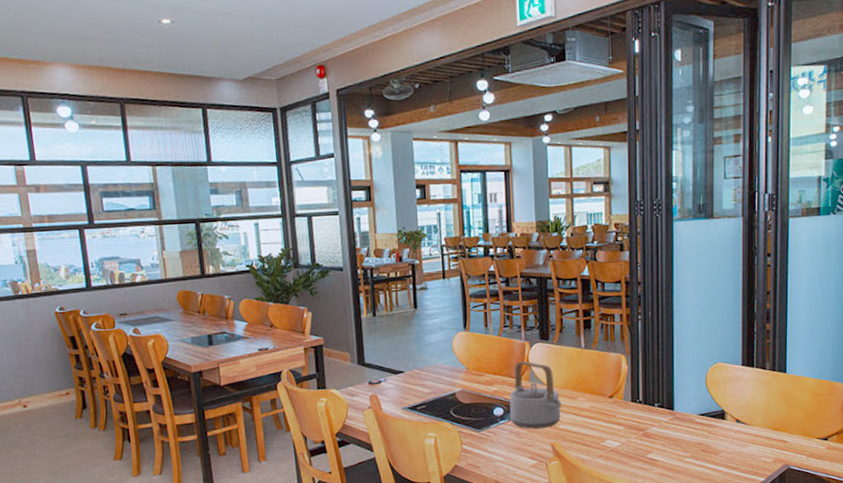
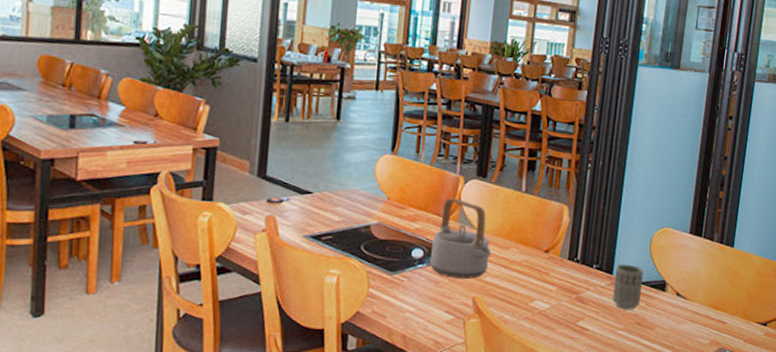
cup: none [675,399,702,439] -> present [612,264,644,310]

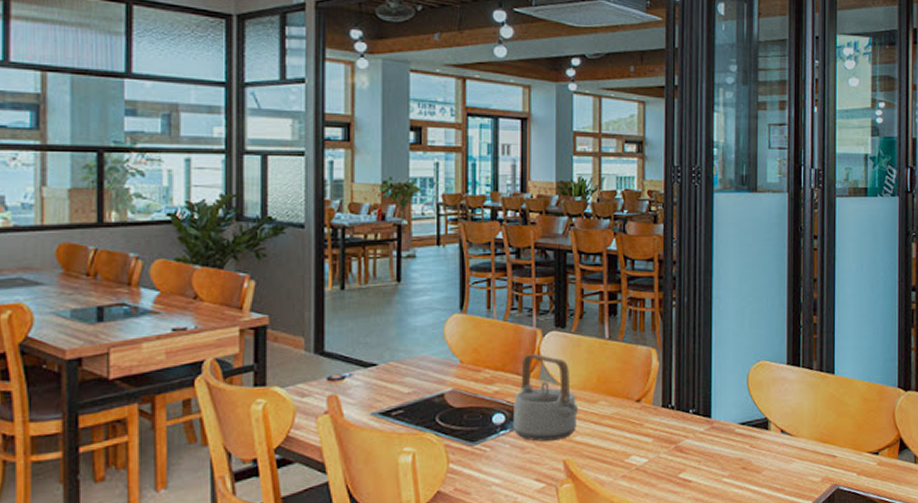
cup: present [612,264,644,310] -> none [713,404,743,454]

